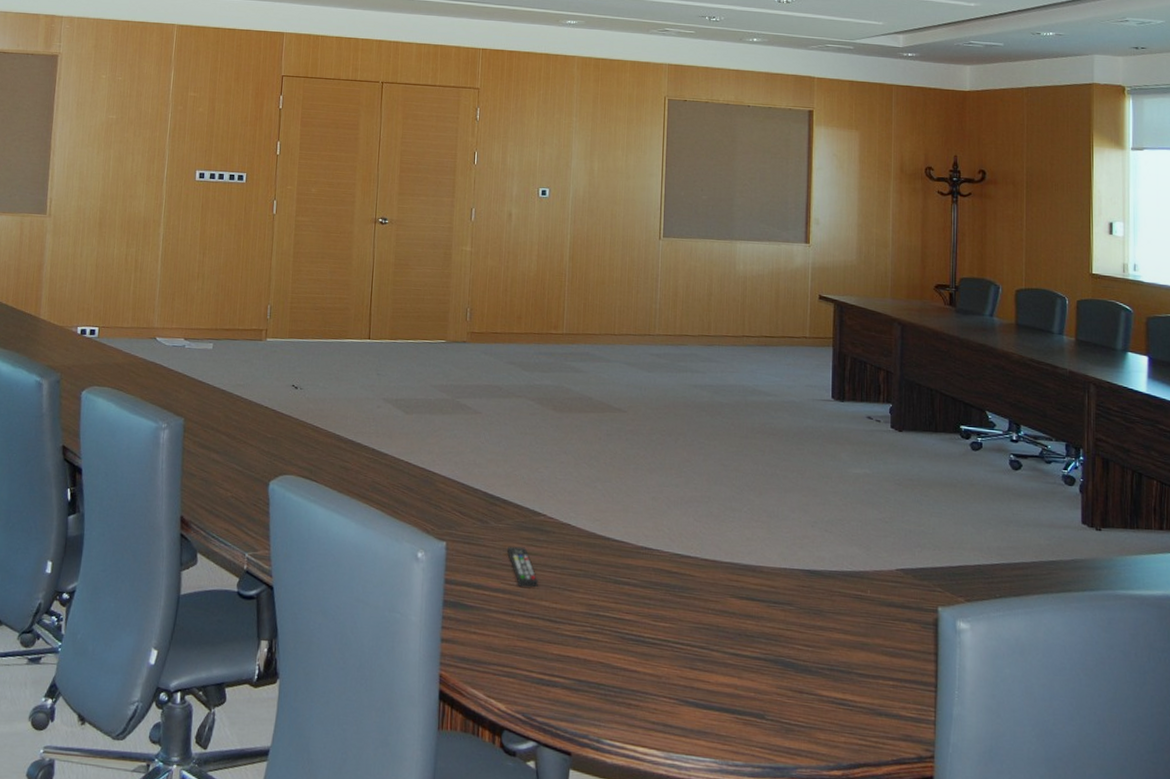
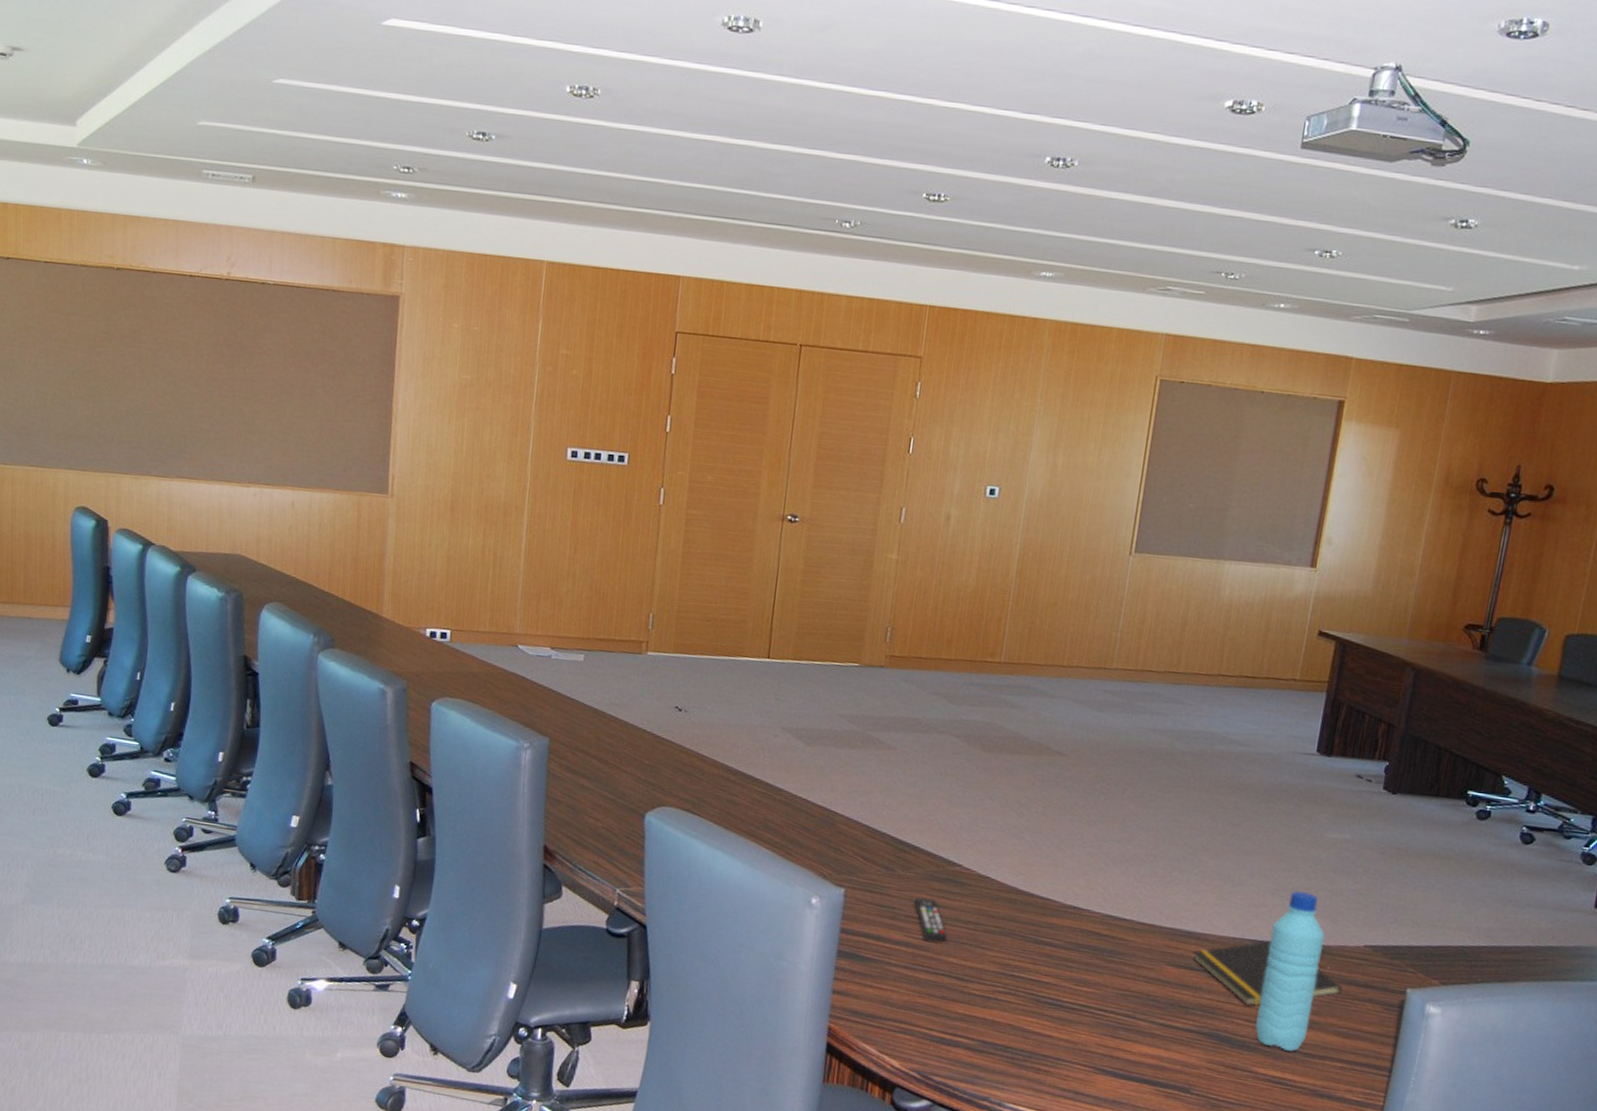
notepad: none [751,570,883,632] -> present [1192,941,1342,1006]
water bottle: none [814,523,862,673] -> present [1255,891,1325,1052]

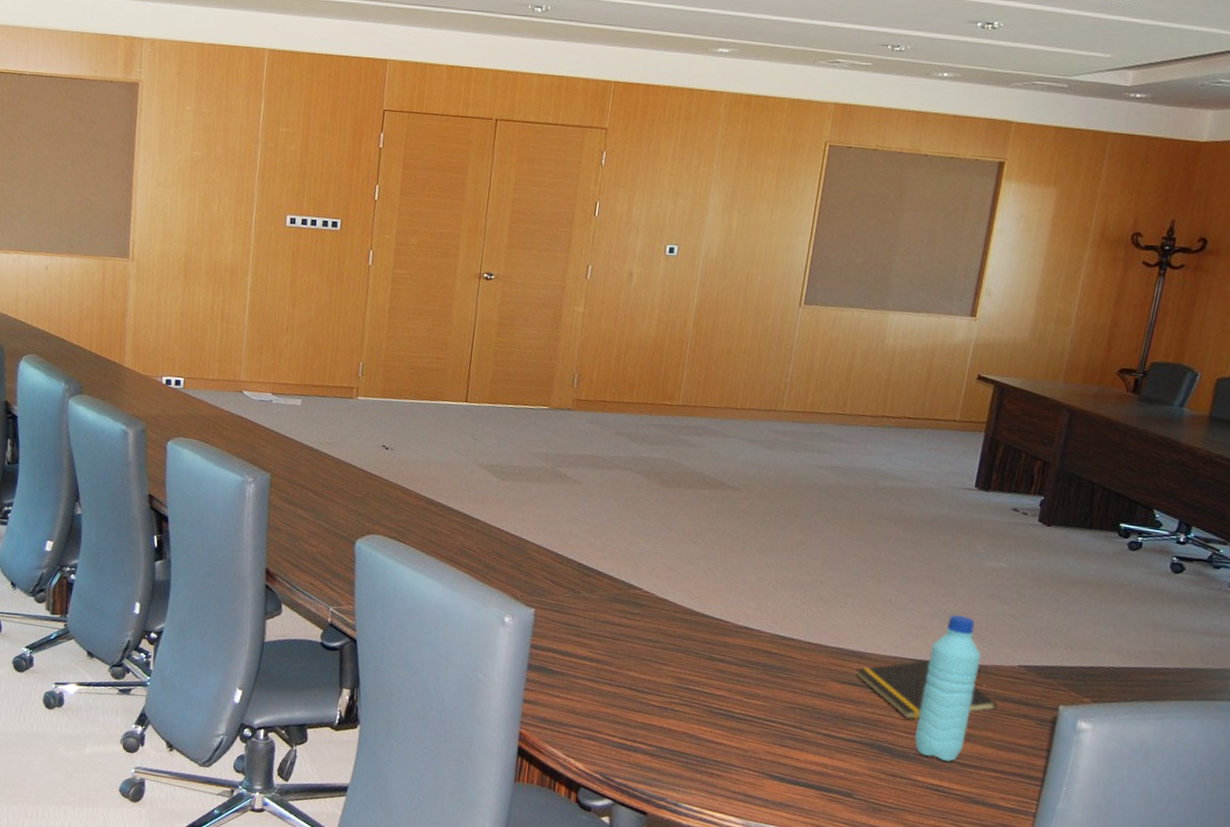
remote control: present [914,896,947,943] -> none [598,616,628,658]

